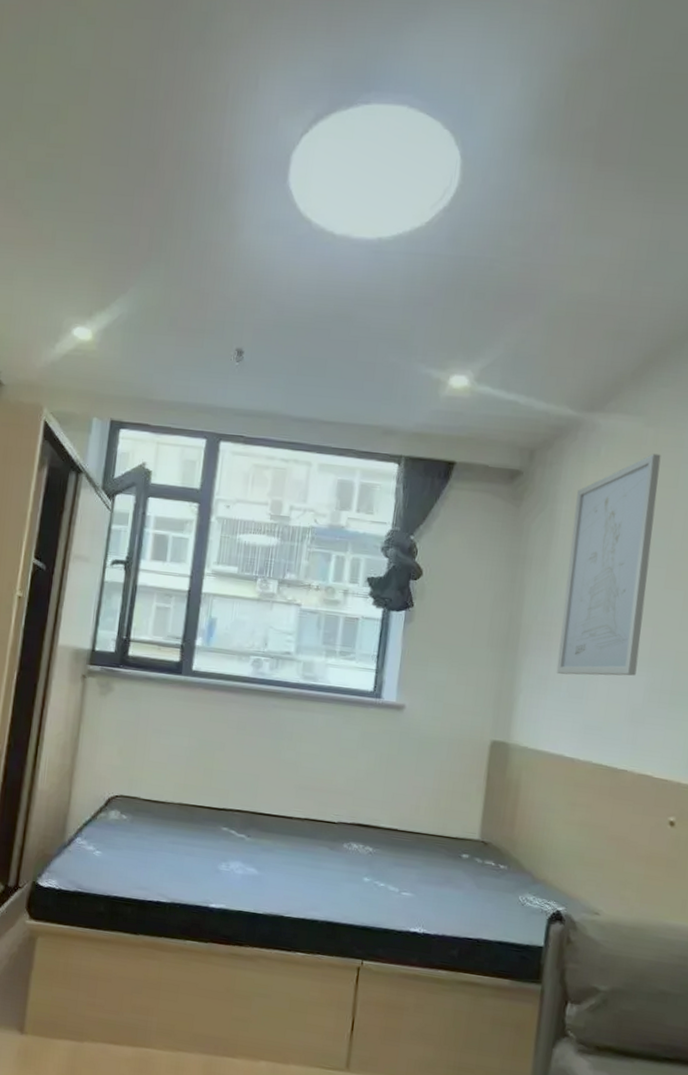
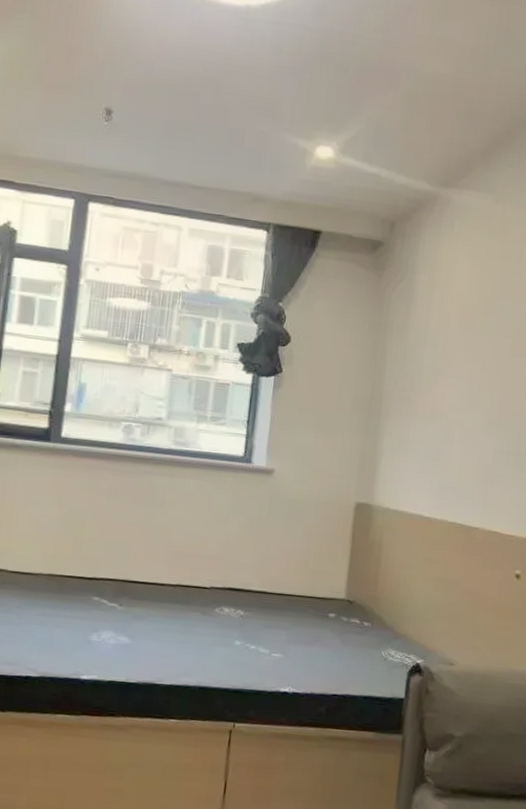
wall art: present [556,453,661,676] -> none [415,229,508,439]

